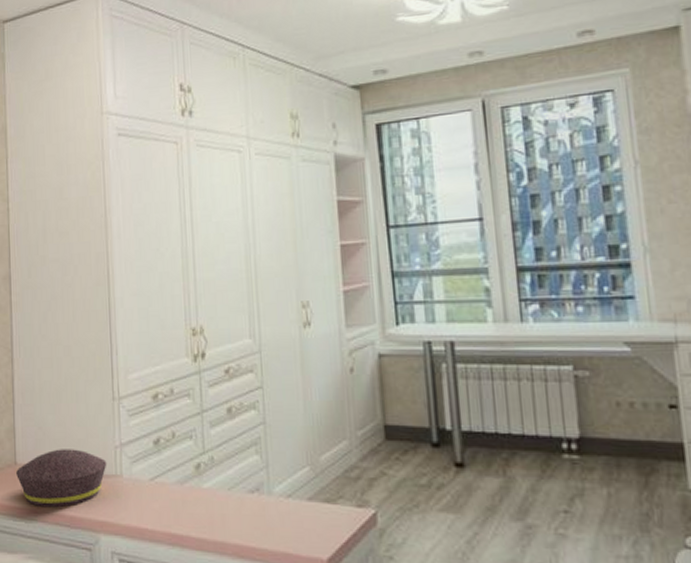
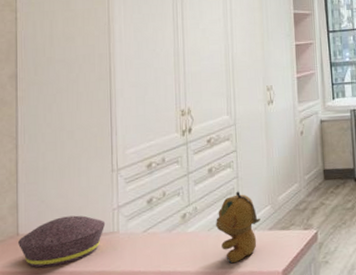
stuffed bear: none [238,442,296,538] -> present [216,191,260,264]

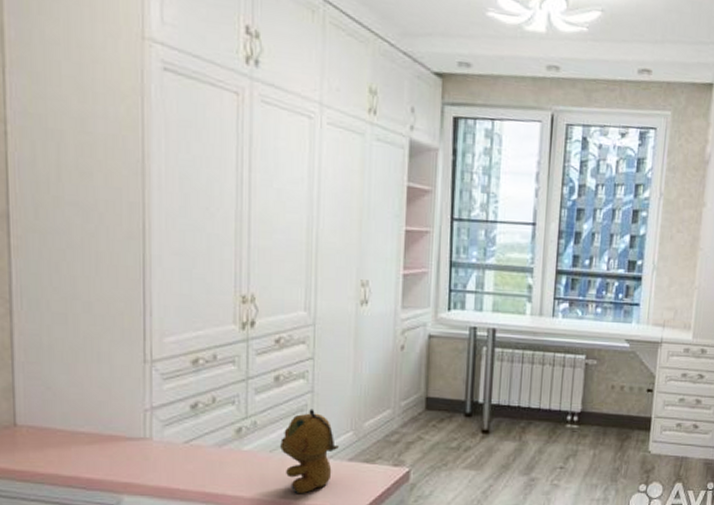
cushion: present [17,215,106,268] -> none [14,410,134,471]

